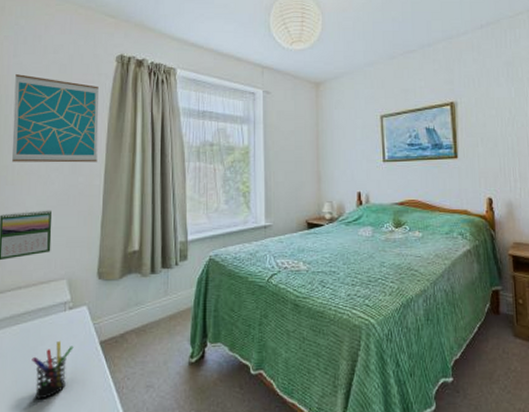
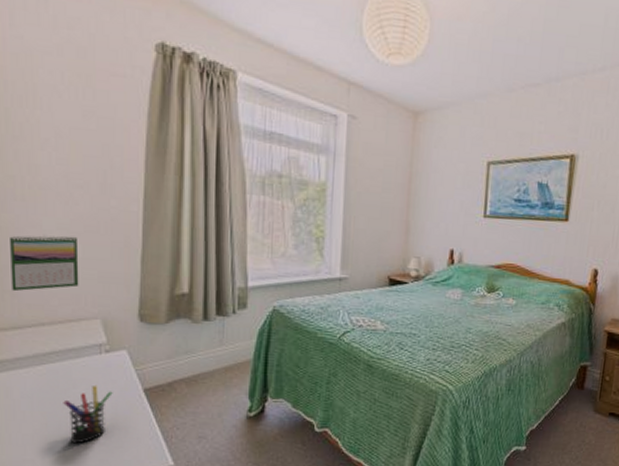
wall art: present [12,74,99,163] -> none [15,52,134,183]

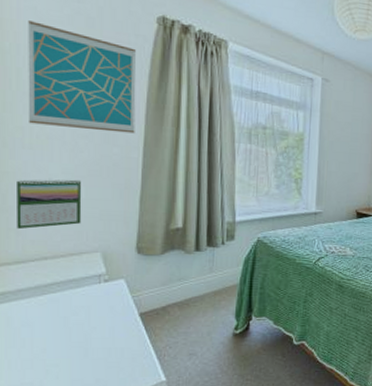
wall art: none [15,52,134,183] -> present [28,21,136,134]
pen holder: present [63,385,113,444] -> none [62,311,110,366]

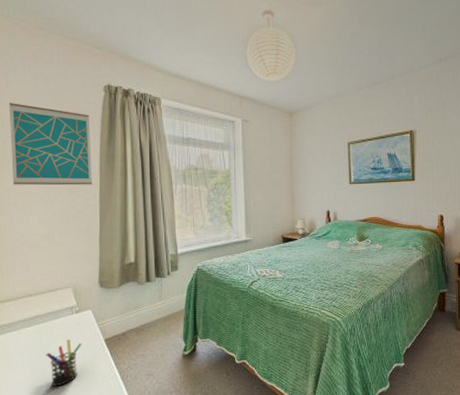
calendar: present [17,179,82,230] -> none [7,227,56,273]
pen holder: none [62,311,110,366] -> present [46,339,82,387]

